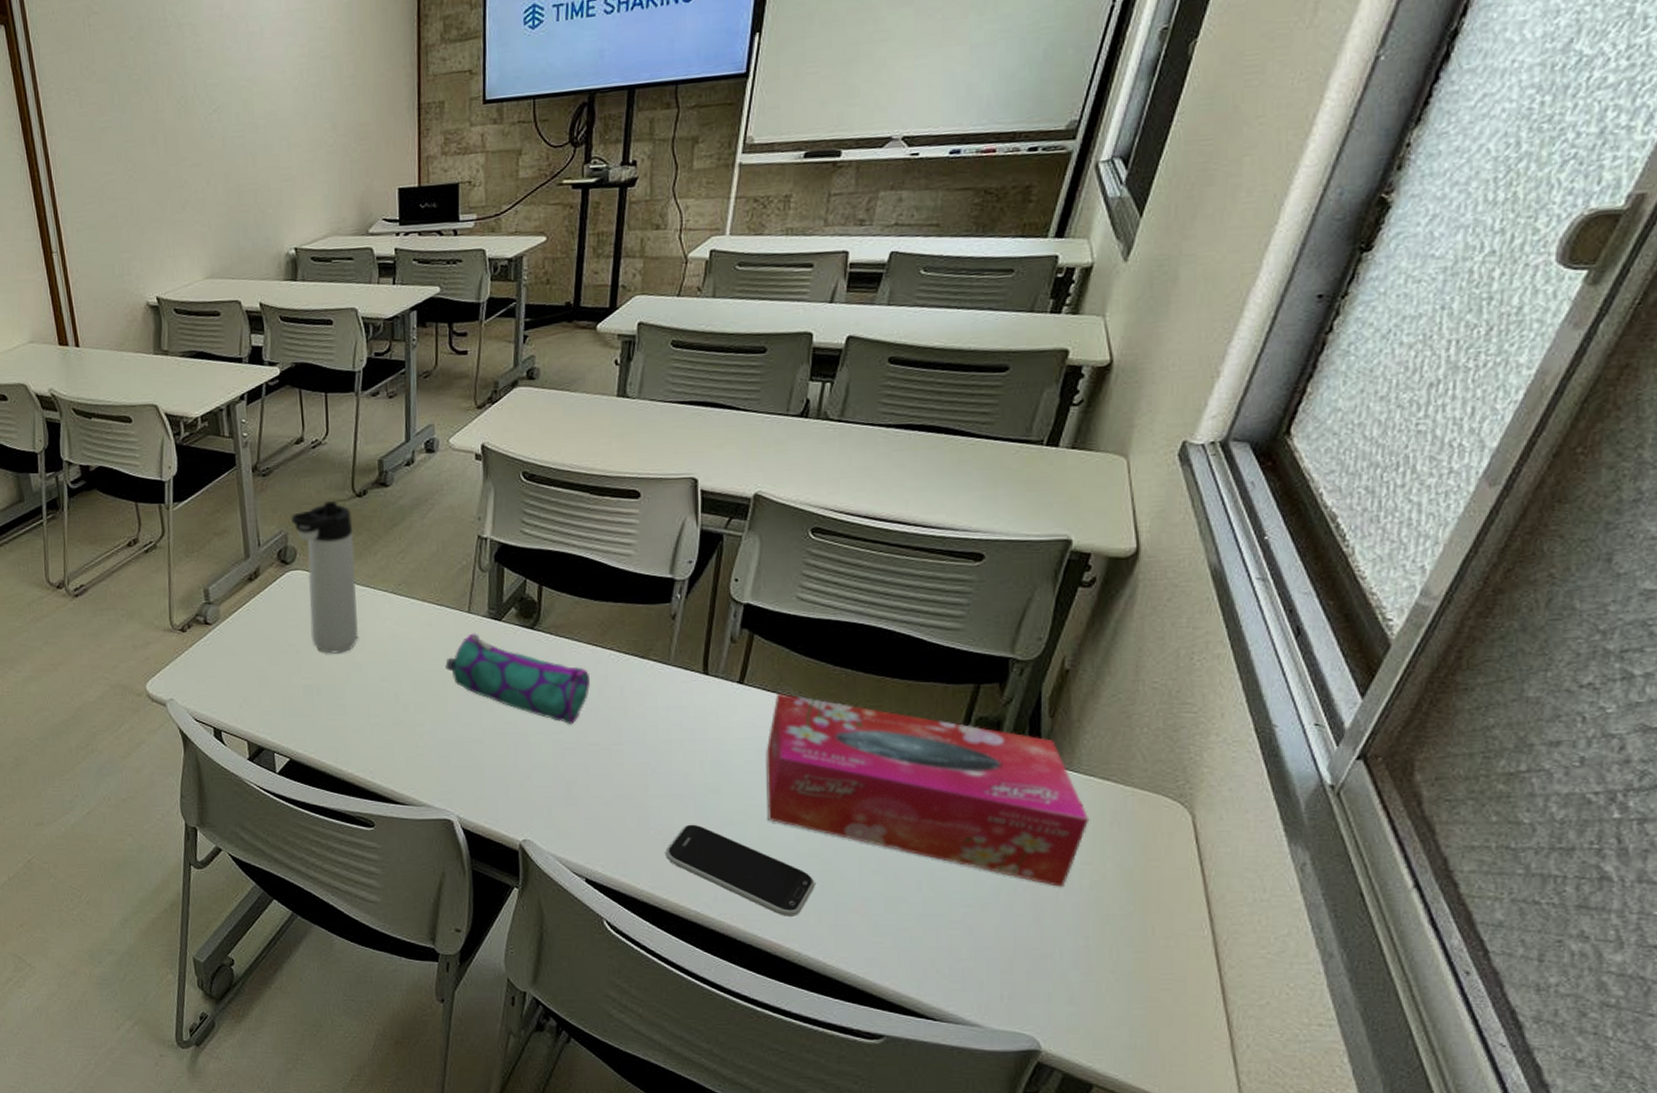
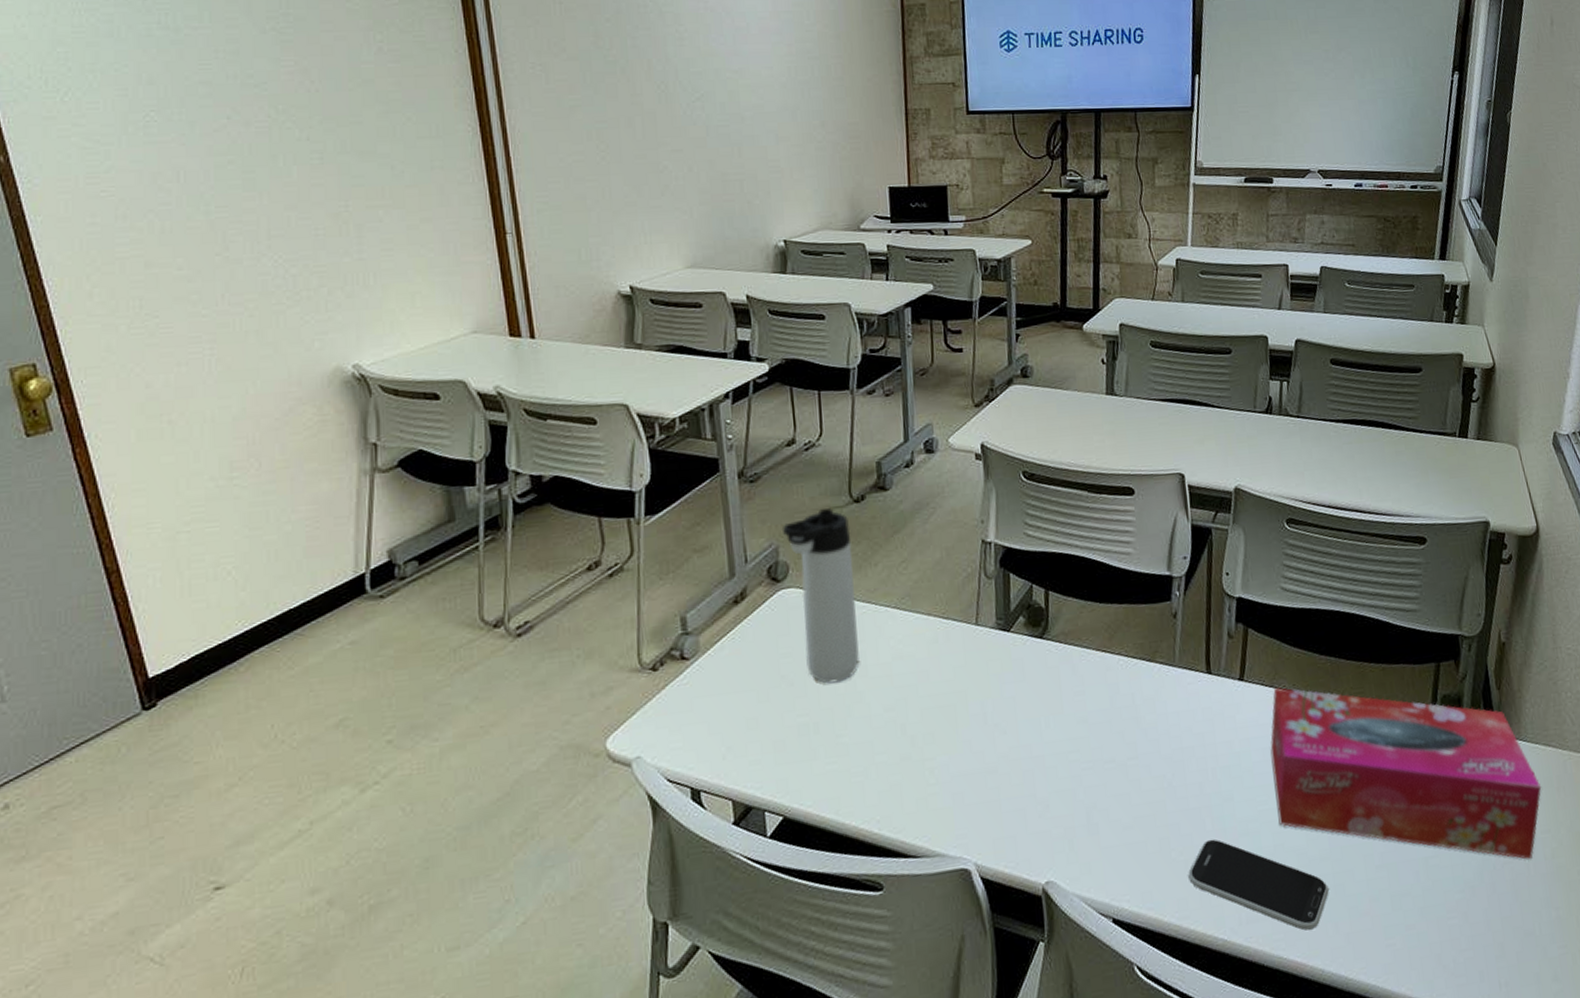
pencil case: present [445,633,591,725] -> none [954,647,1103,742]

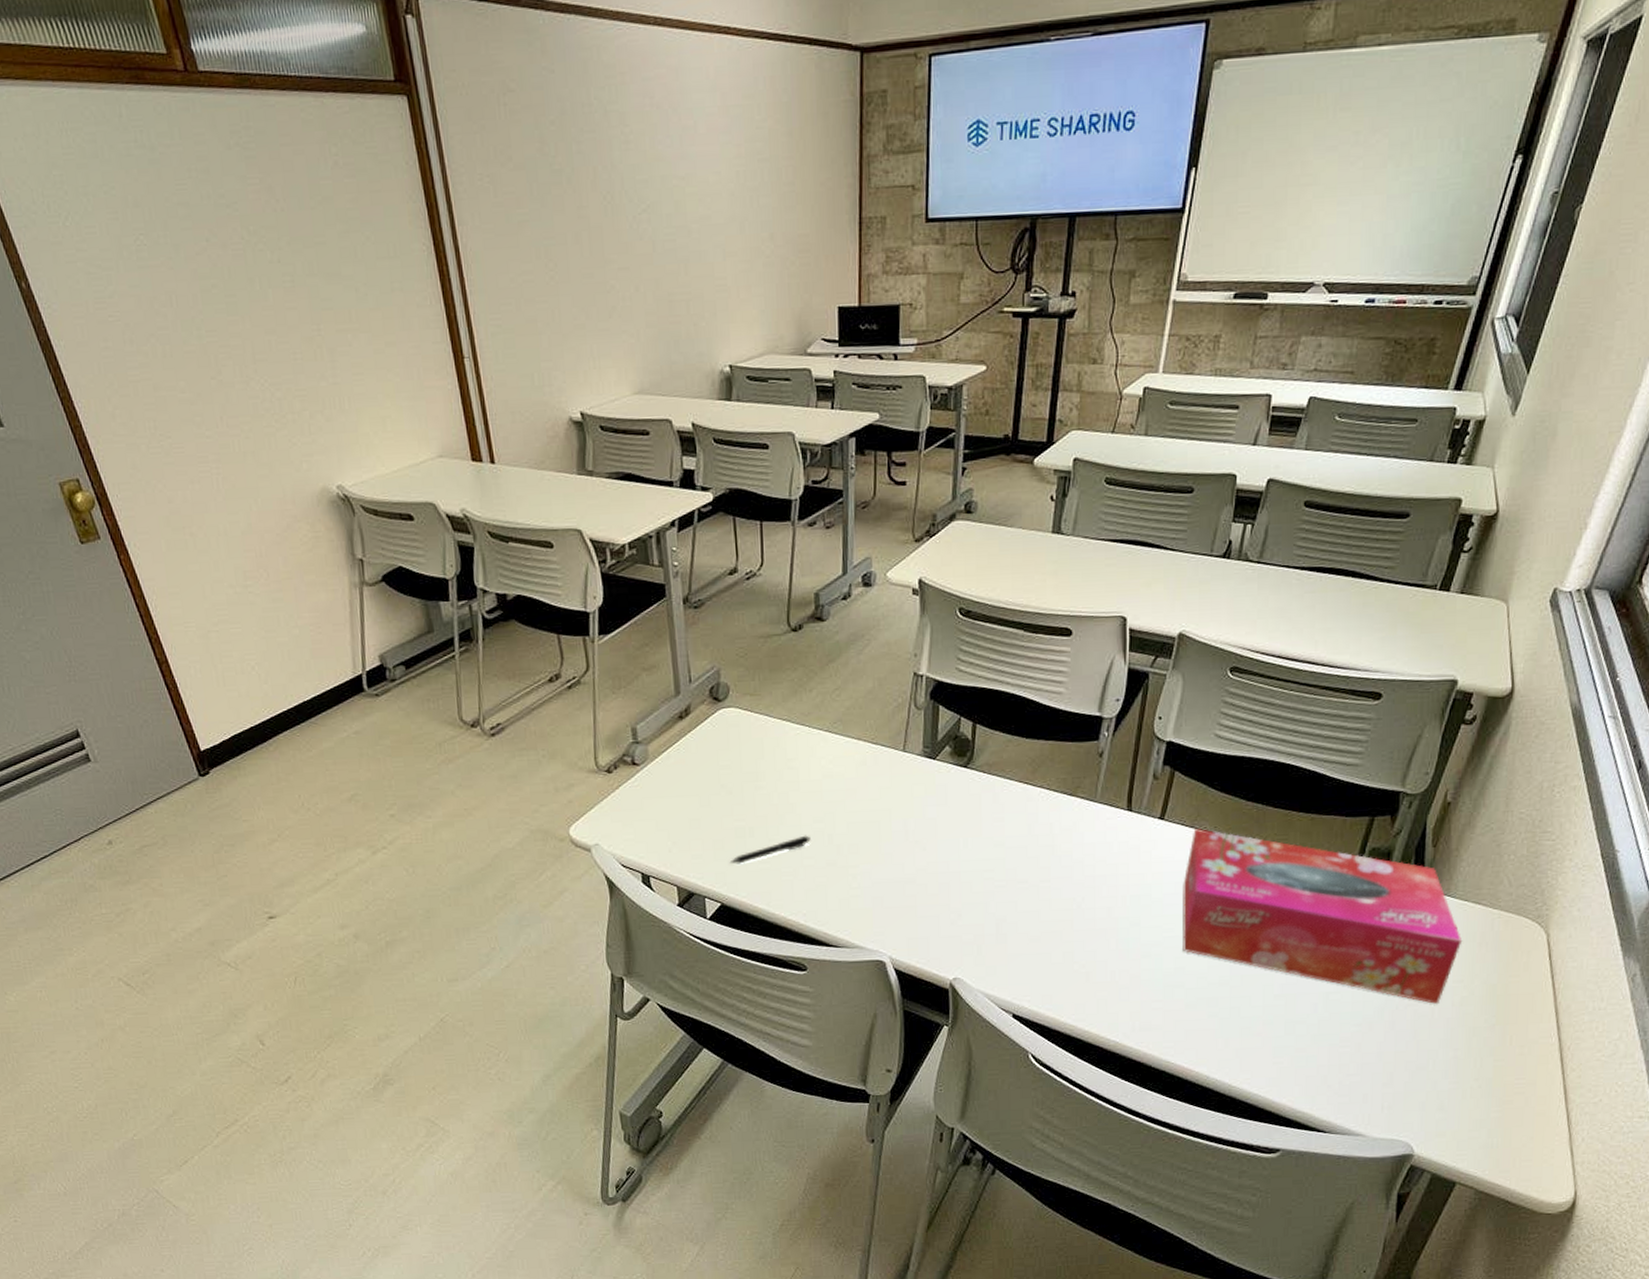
thermos bottle: present [781,507,860,684] -> none [723,635,792,795]
pen: none [792,727,882,768] -> present [729,835,811,864]
smartphone: present [1188,839,1329,931] -> none [1088,957,1224,1042]

